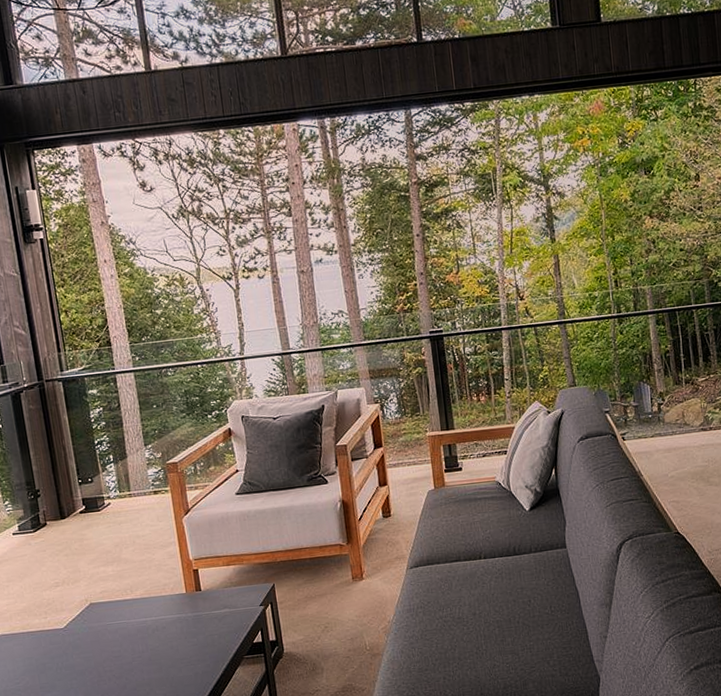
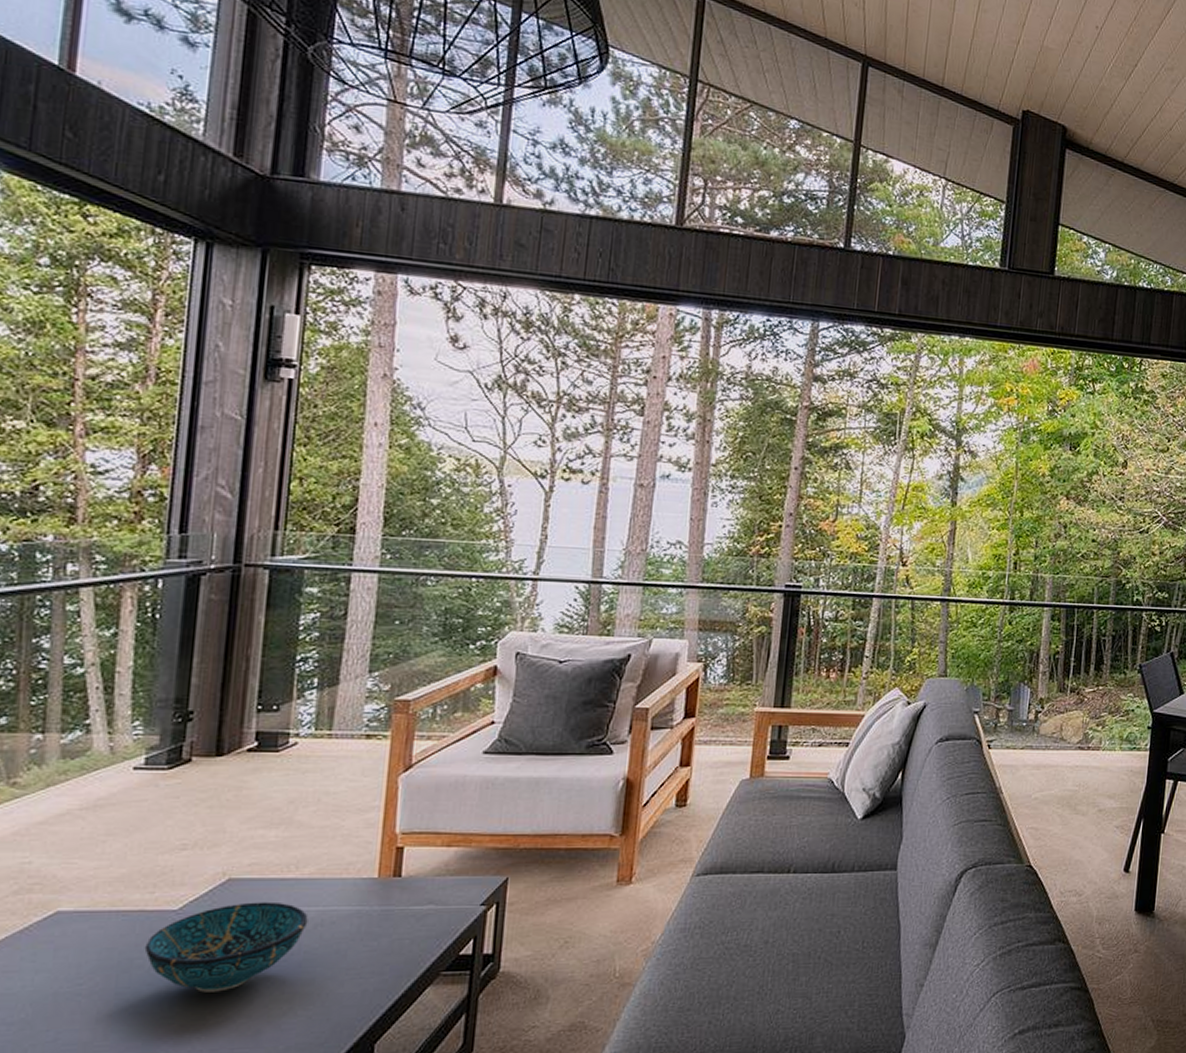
decorative bowl: none [50,616,148,683] -> present [144,901,308,993]

